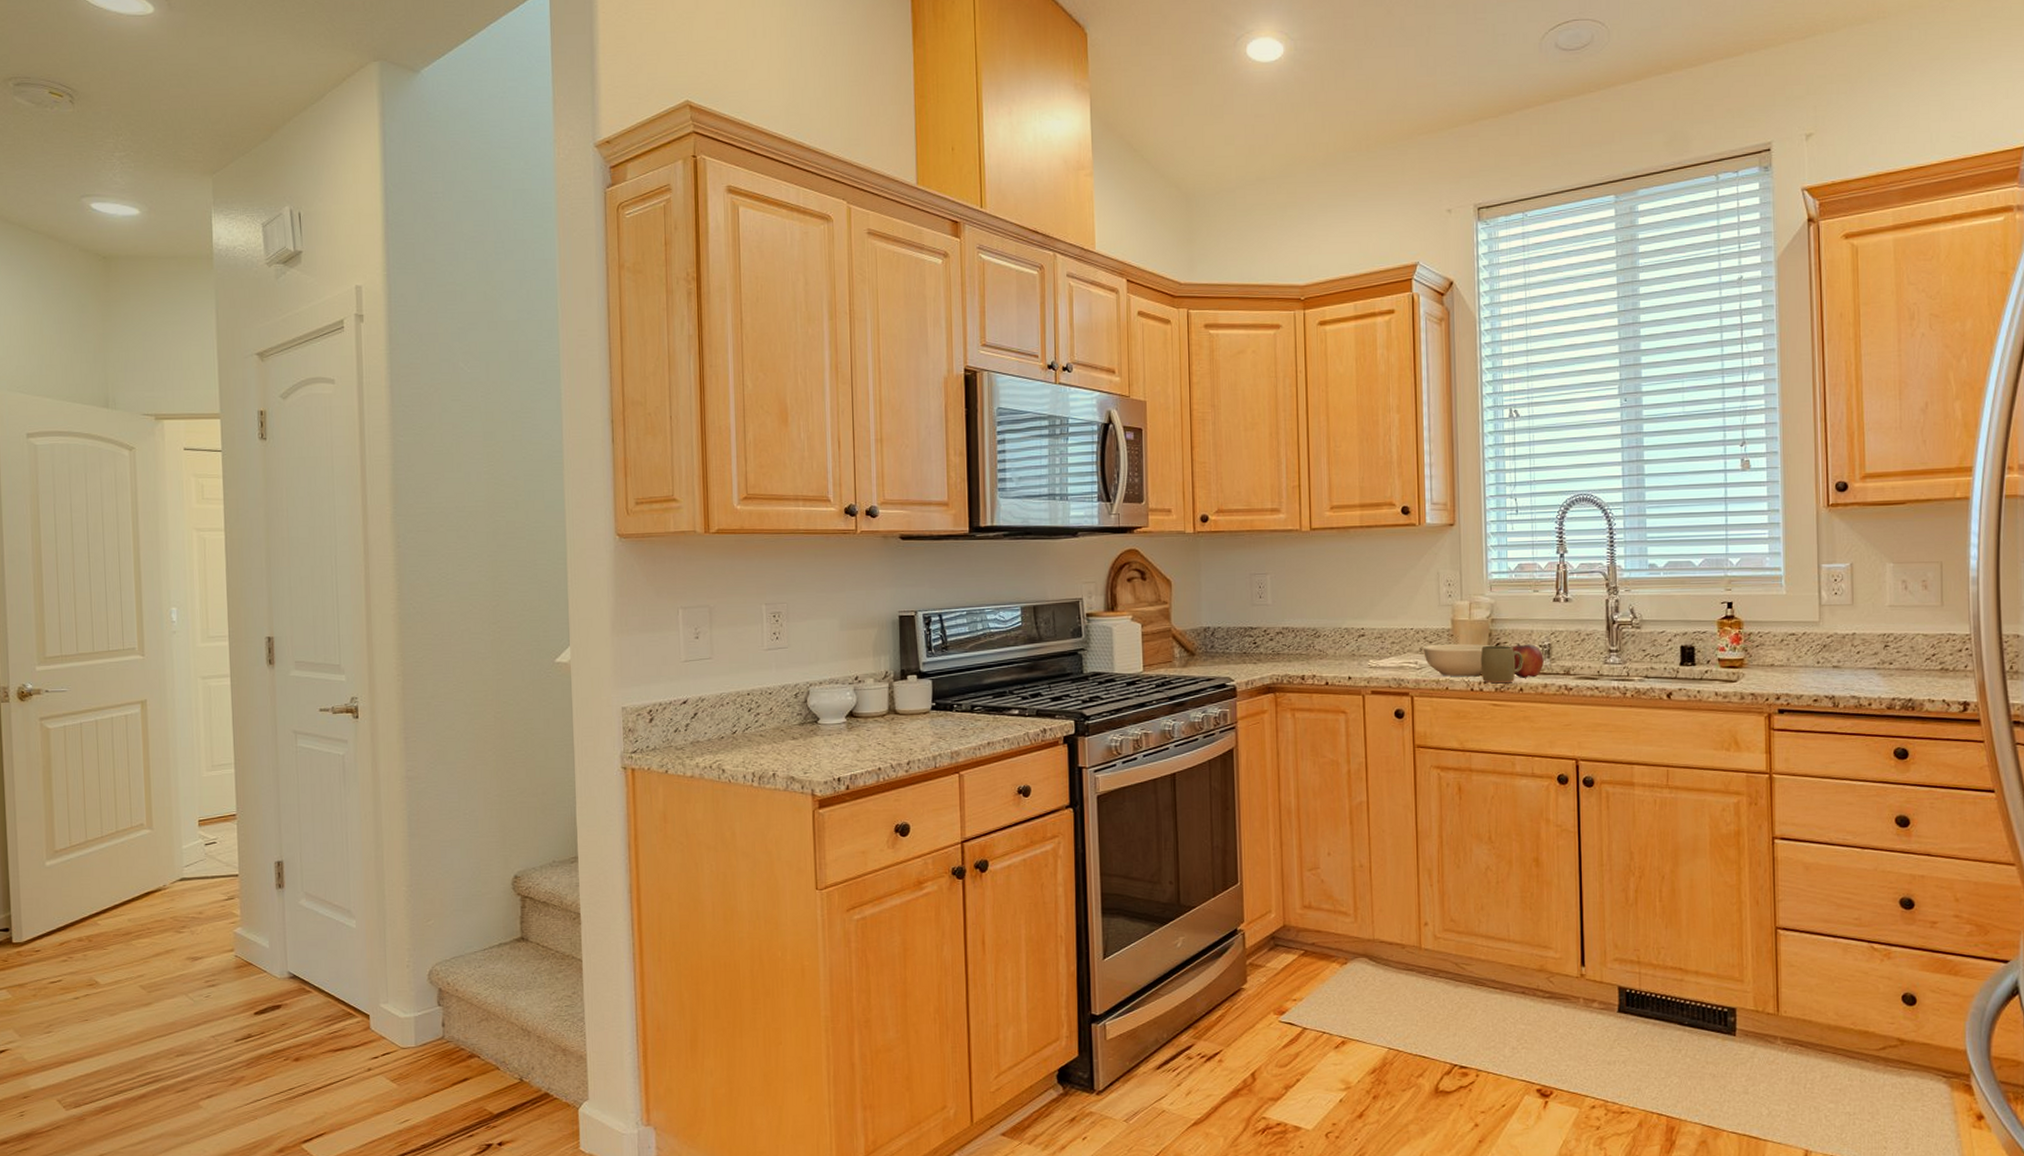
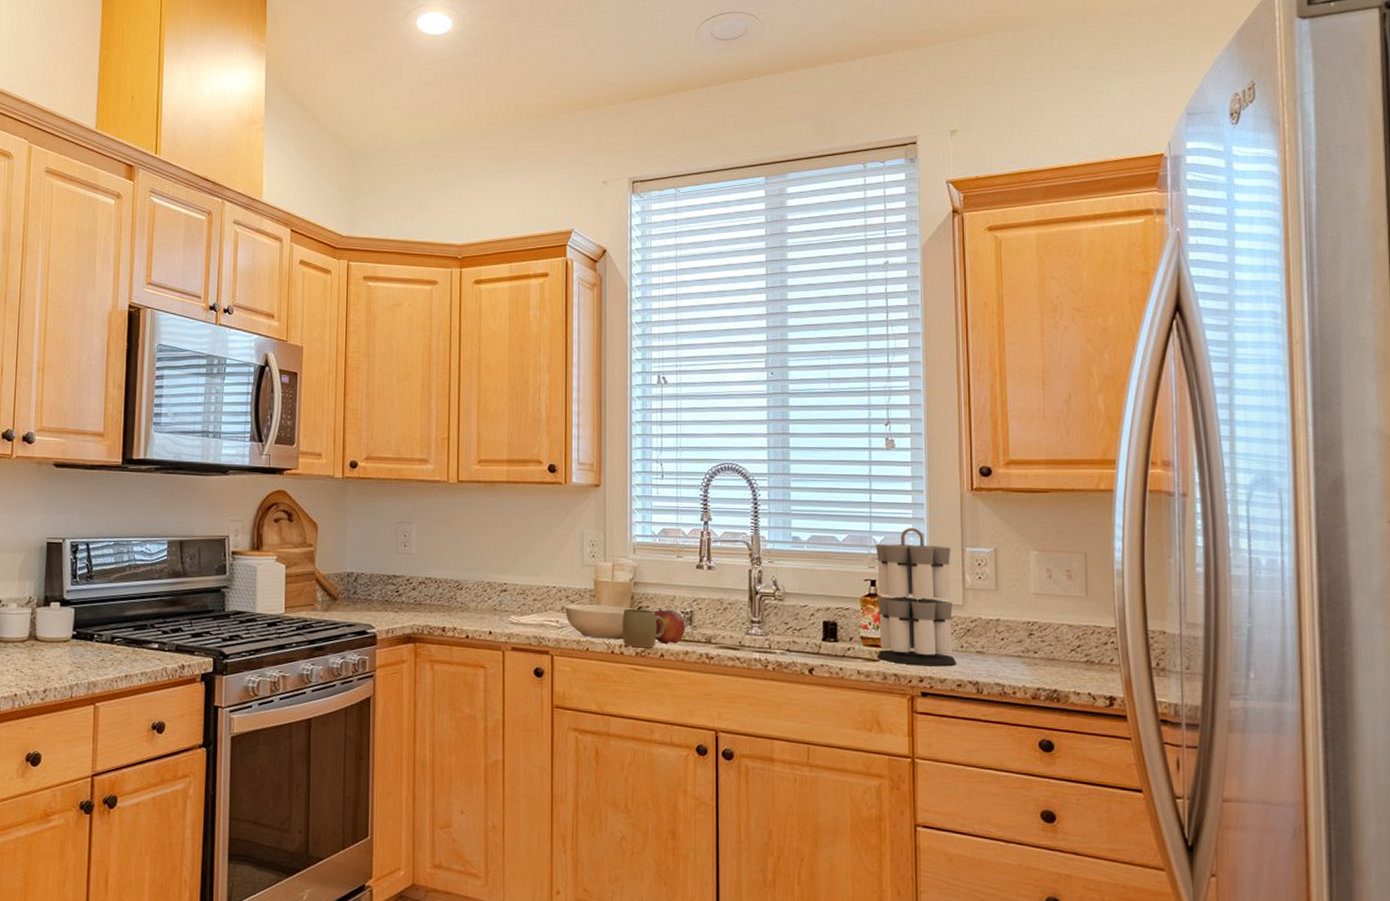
spice rack: none [1732,547,1813,684] -> present [876,527,956,667]

